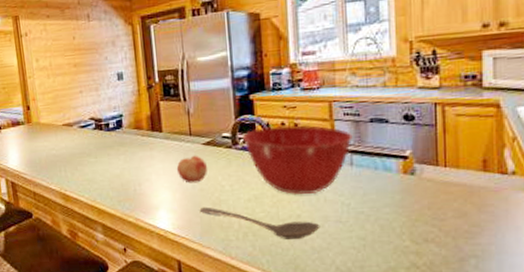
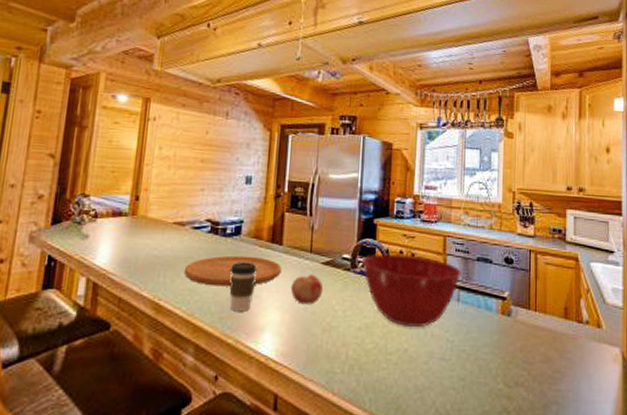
cutting board: none [80,145,166,175] -> present [183,255,282,287]
coffee cup: none [118,151,144,195] -> present [229,262,258,312]
stirrer: present [200,206,320,239] -> none [309,332,425,376]

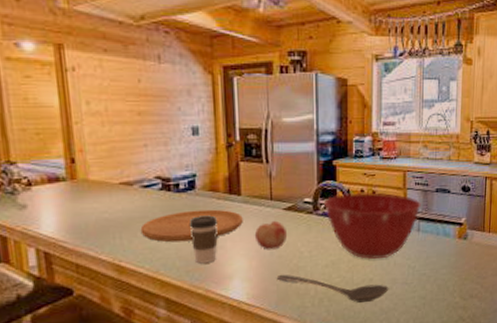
stirrer: none [309,332,425,376] -> present [278,274,389,303]

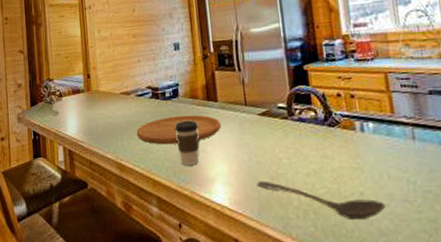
fruit: present [254,220,288,250] -> none [232,125,265,155]
mixing bowl: present [323,192,421,259] -> none [297,96,413,170]

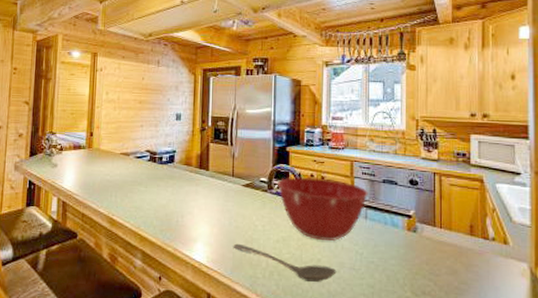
cutting board: present [136,114,221,145] -> none [130,179,209,205]
coffee cup: present [174,120,200,166] -> none [166,184,189,225]
mixing bowl: none [297,96,413,170] -> present [277,176,368,242]

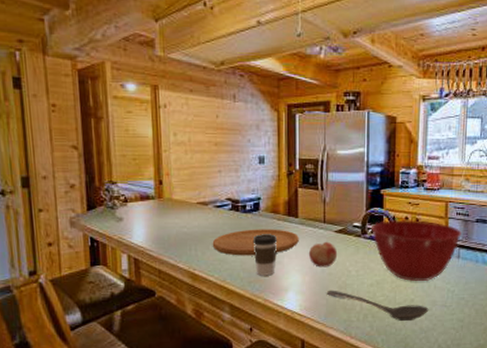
cutting board: none [130,179,209,205] -> present [212,229,299,256]
coffee cup: none [166,184,189,225] -> present [252,234,278,276]
fruit: none [217,194,245,221] -> present [308,241,338,268]

